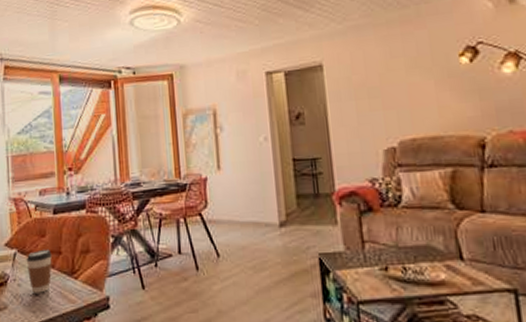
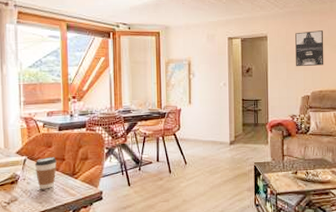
wall art: none [365,47,415,106] -> present [295,30,324,67]

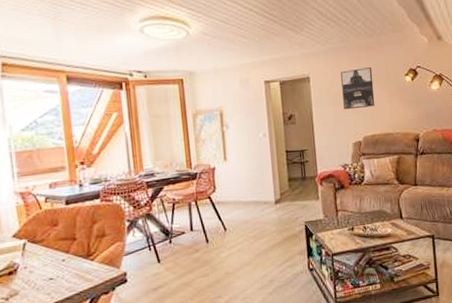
coffee cup: present [34,156,57,189] -> none [37,236,67,278]

